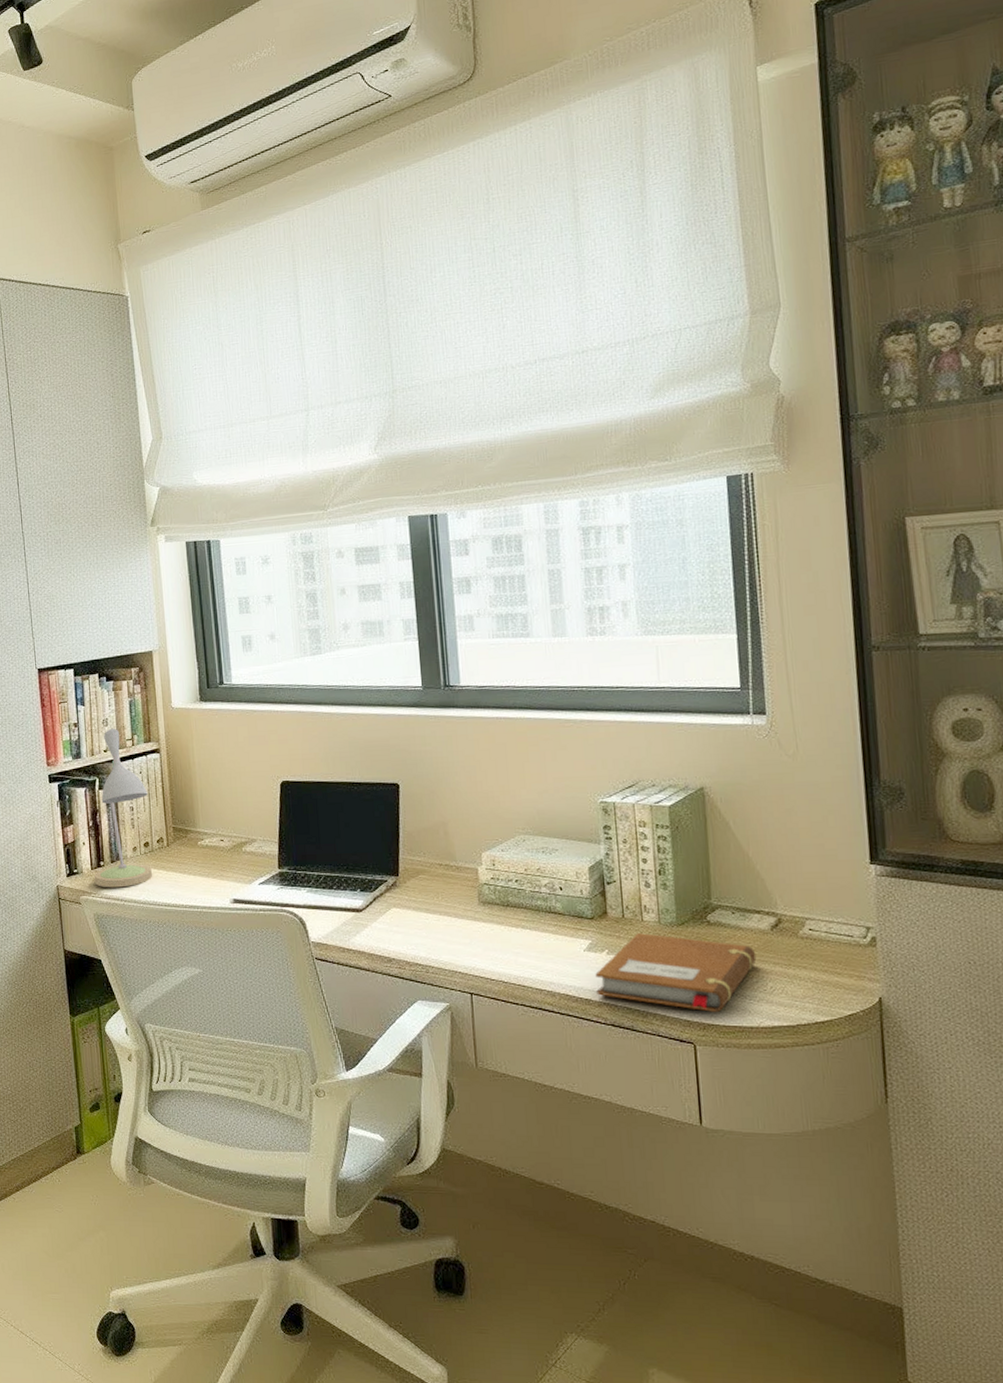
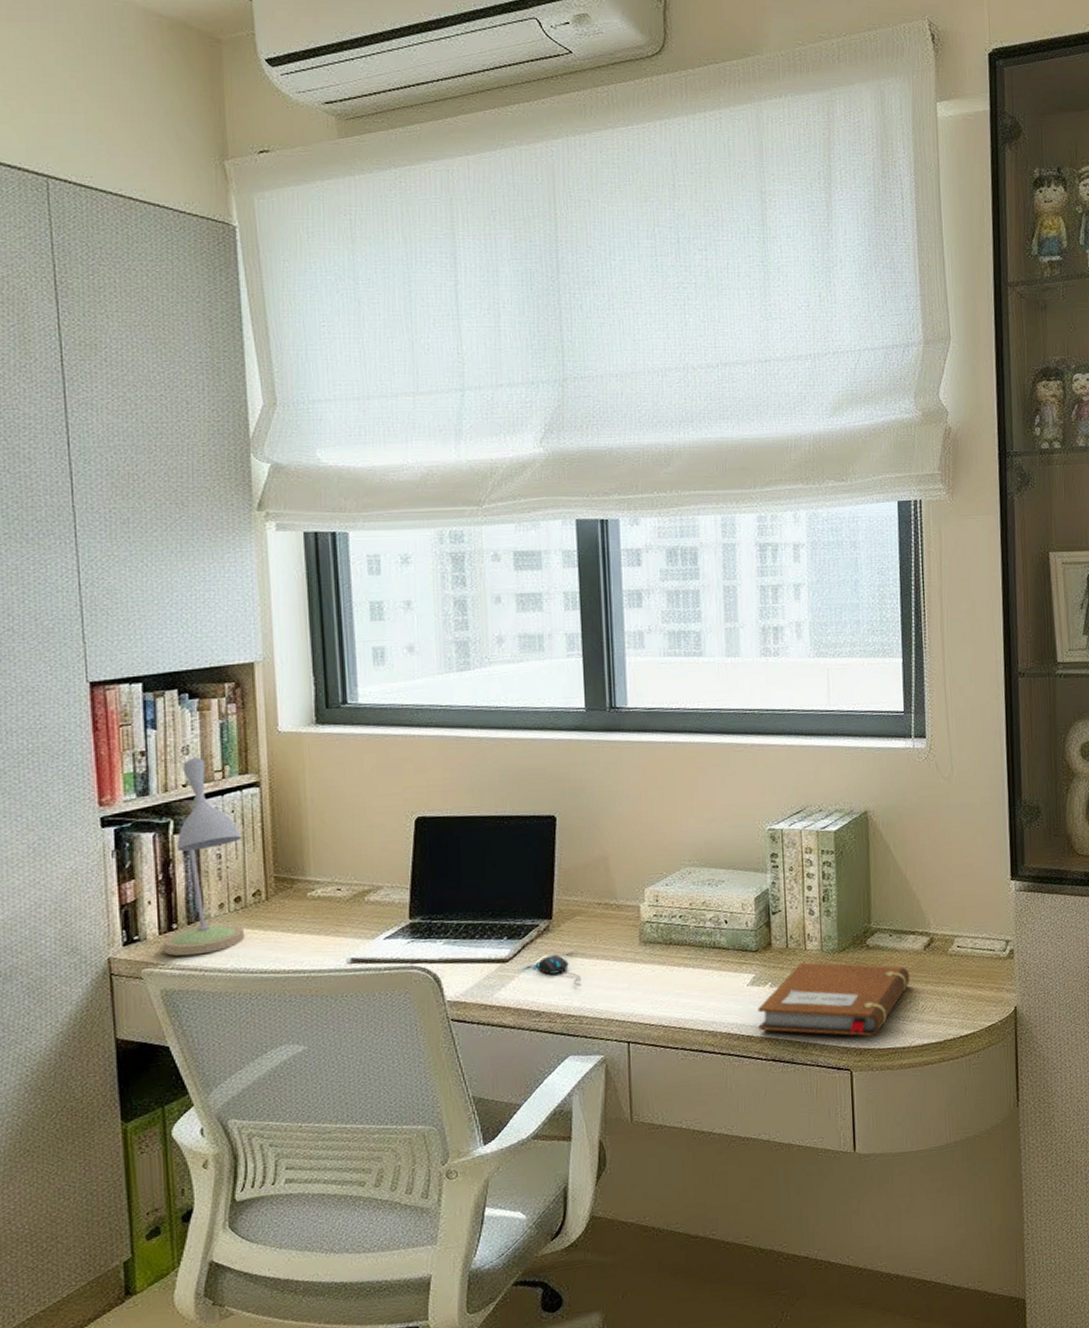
mouse: none [386,907,427,938] -> present [536,954,582,986]

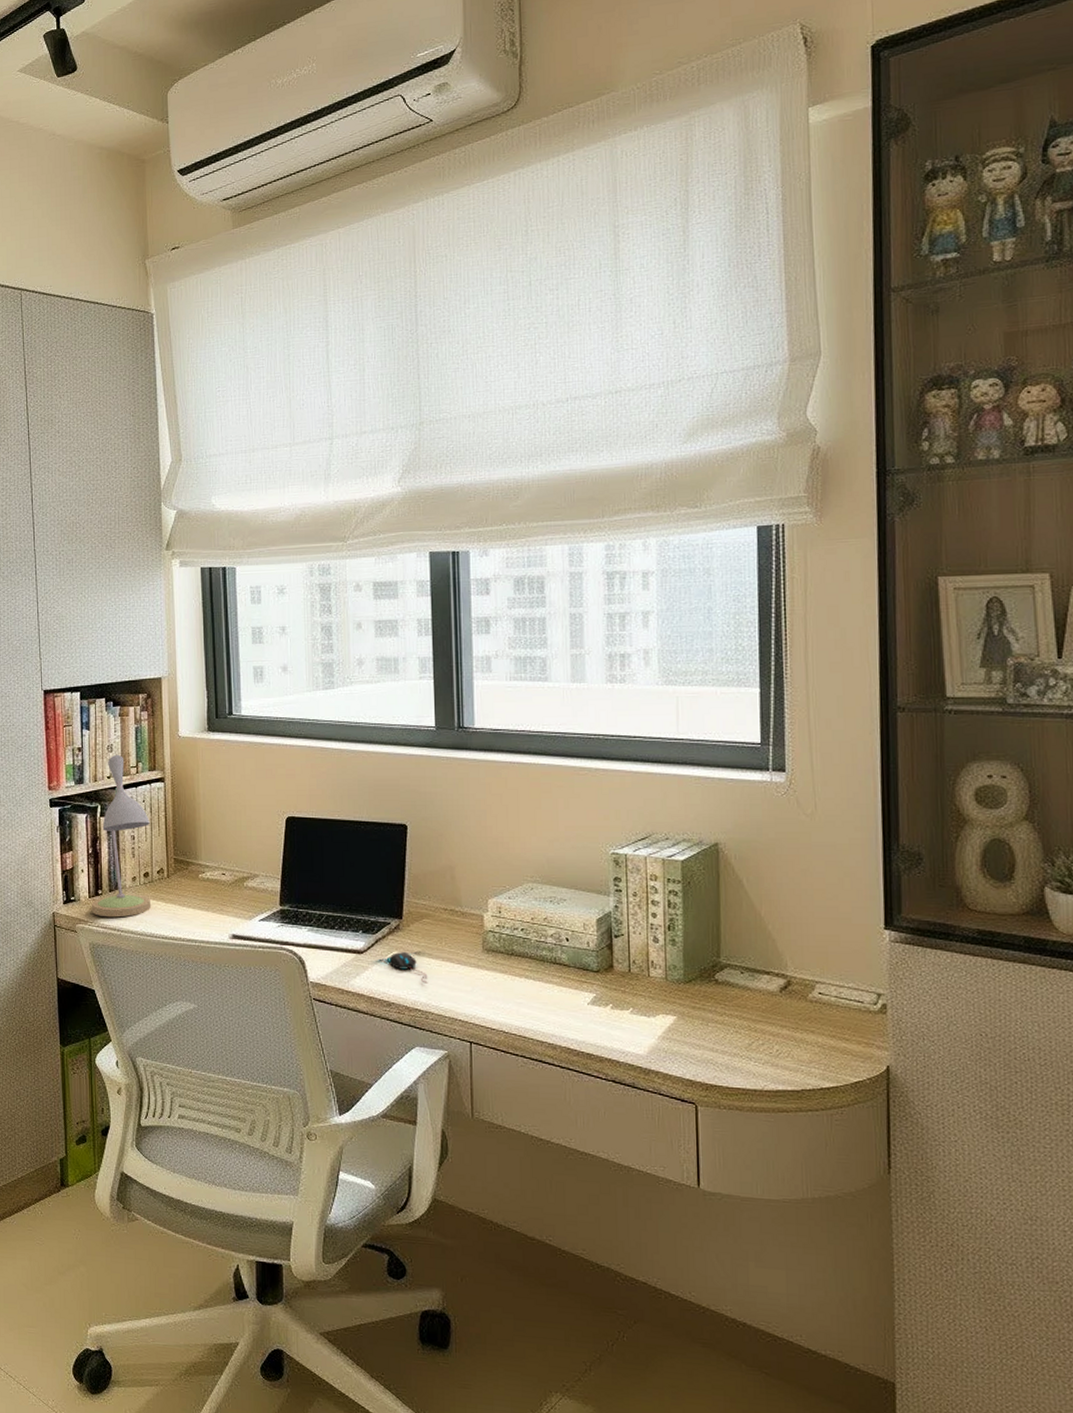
notebook: present [758,962,910,1037] -> none [598,989,764,1073]

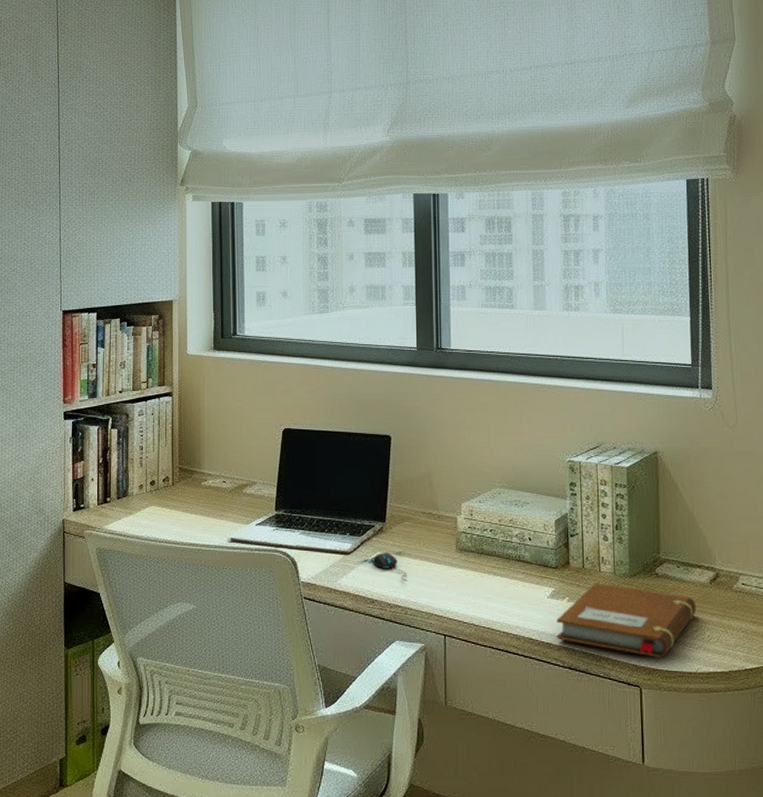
desk lamp: present [91,755,150,918] -> none [99,371,157,524]
notebook: none [598,989,764,1073] -> present [556,583,697,658]

